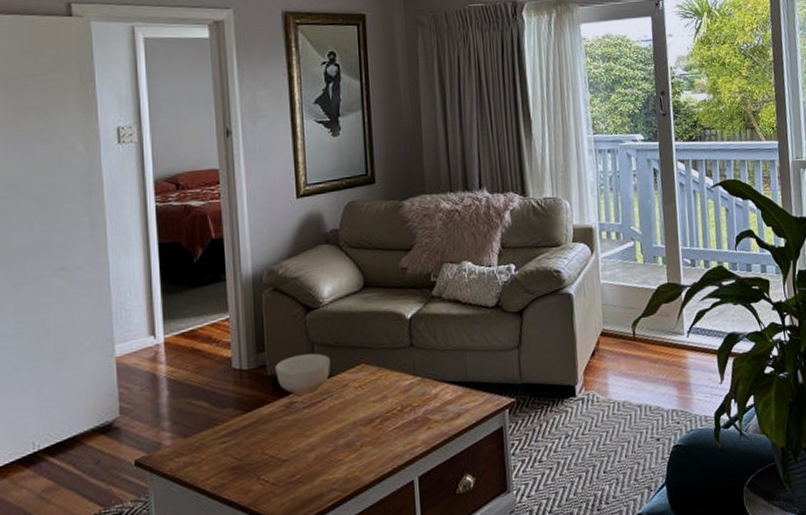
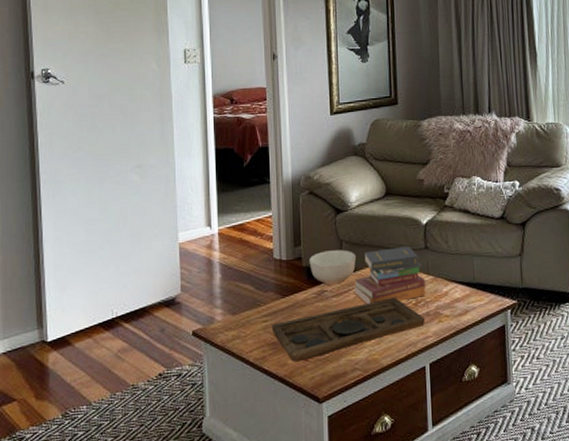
decorative tray: none [231,404,412,488] -> present [271,298,425,362]
books: none [329,344,413,415] -> present [354,246,426,305]

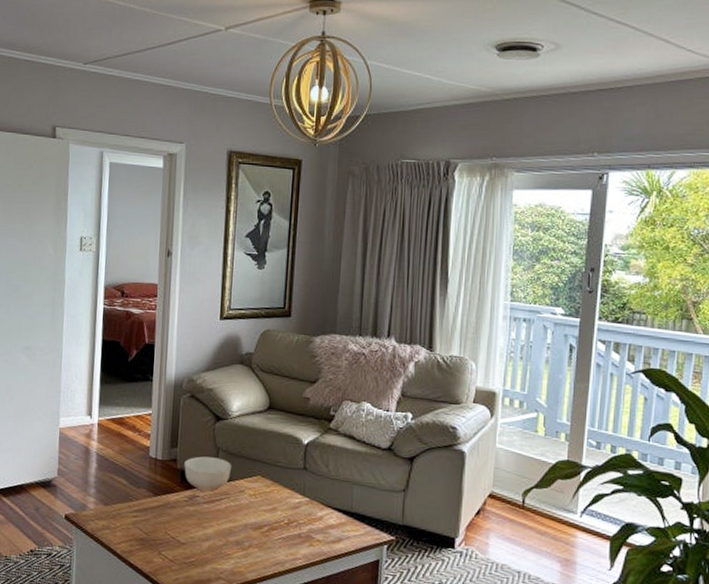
decorative tray: present [271,298,425,362] -> none [140,513,295,562]
books: present [354,246,426,305] -> none [226,463,300,519]

